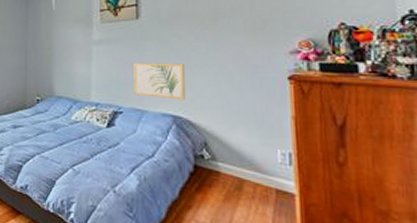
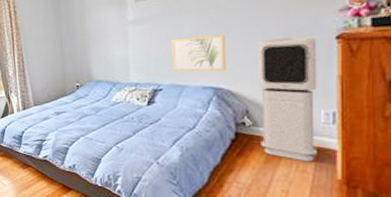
air purifier: none [215,73,275,205] -> present [258,36,318,162]

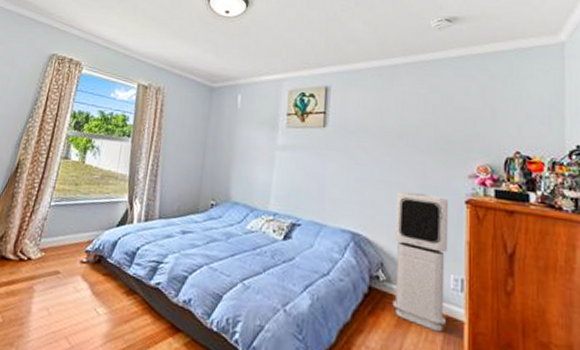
wall art: present [172,34,227,72] -> none [314,173,368,217]

